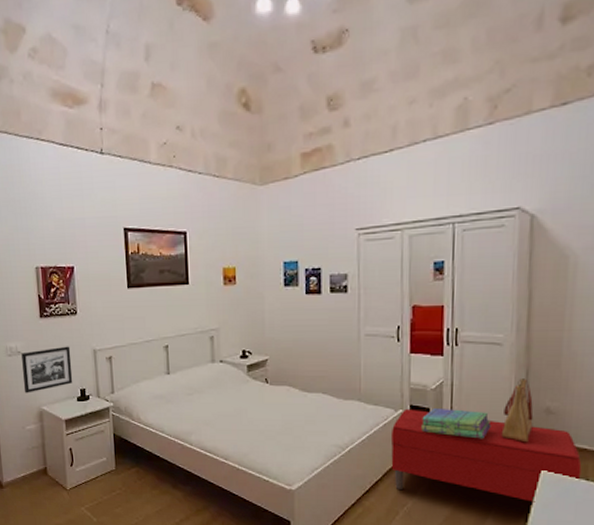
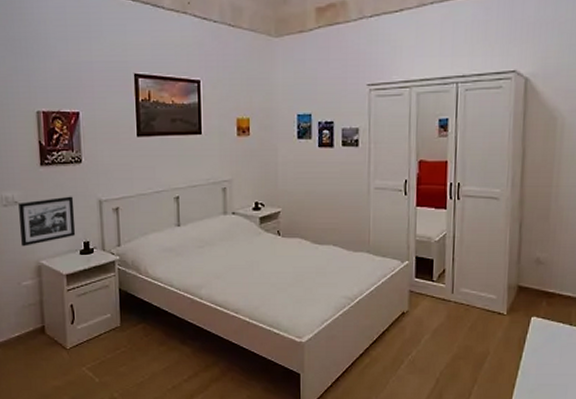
bench: present [390,408,582,502] -> none [397,260,567,347]
stack of books: present [421,407,492,439] -> none [426,259,489,289]
shopping bag: present [501,379,534,443] -> none [497,231,526,292]

